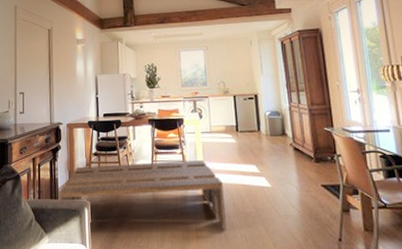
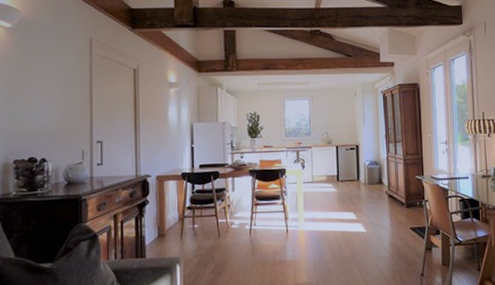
coffee table: present [58,160,226,231] -> none [145,210,323,276]

